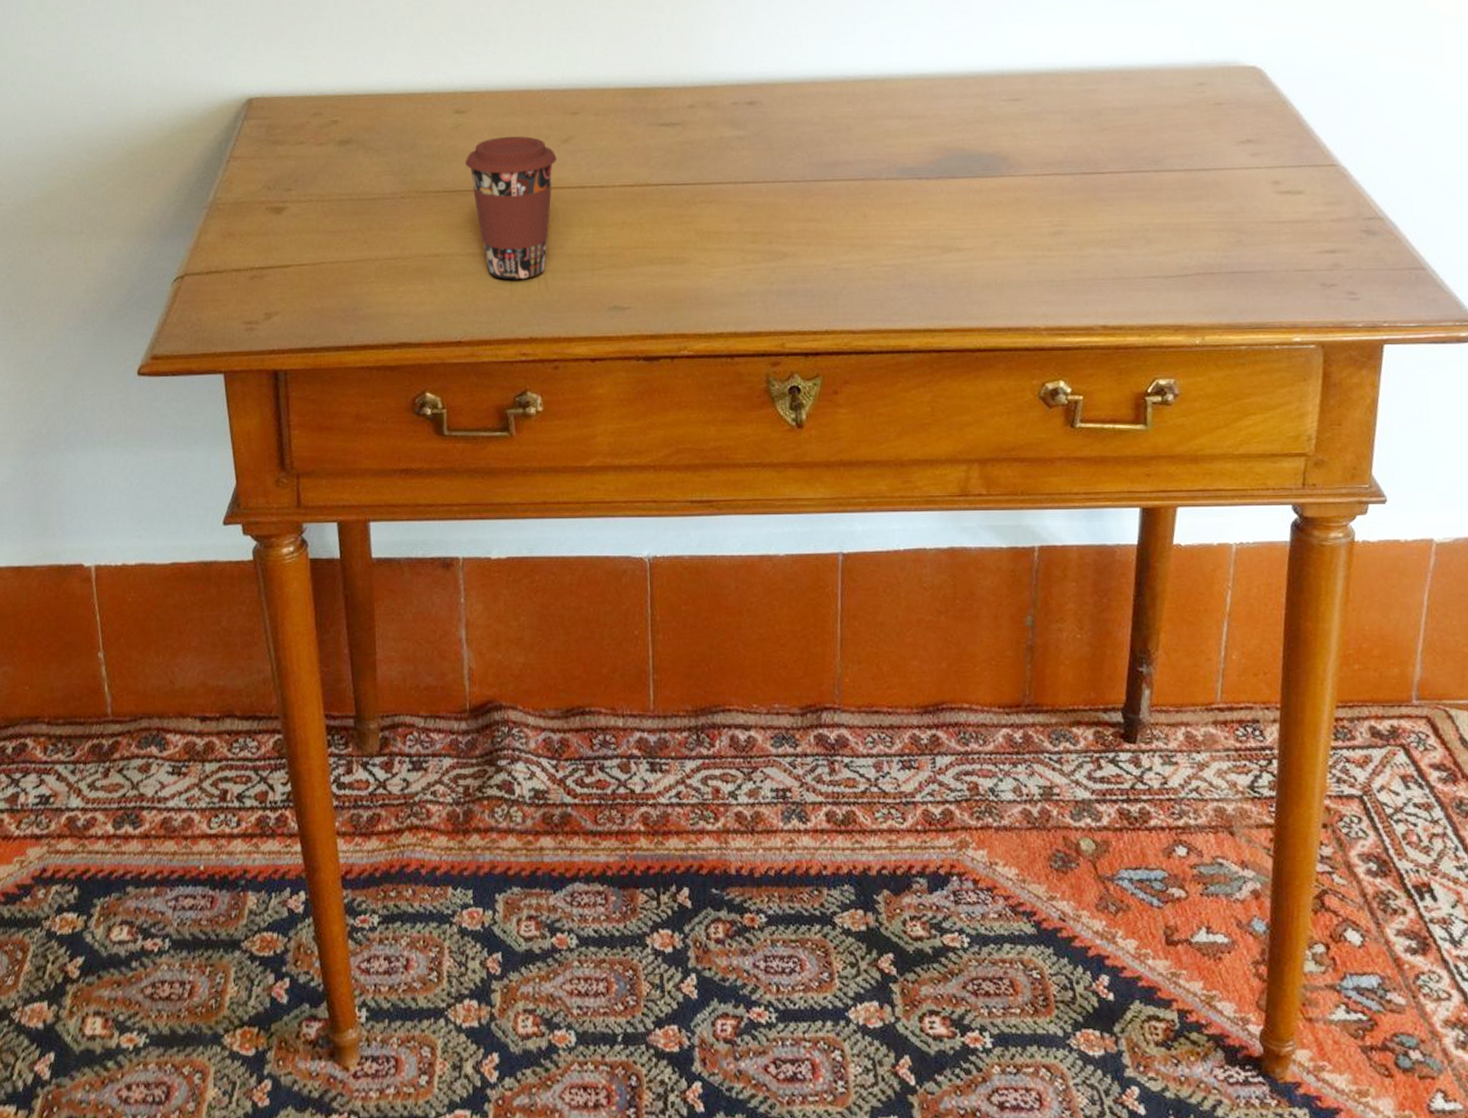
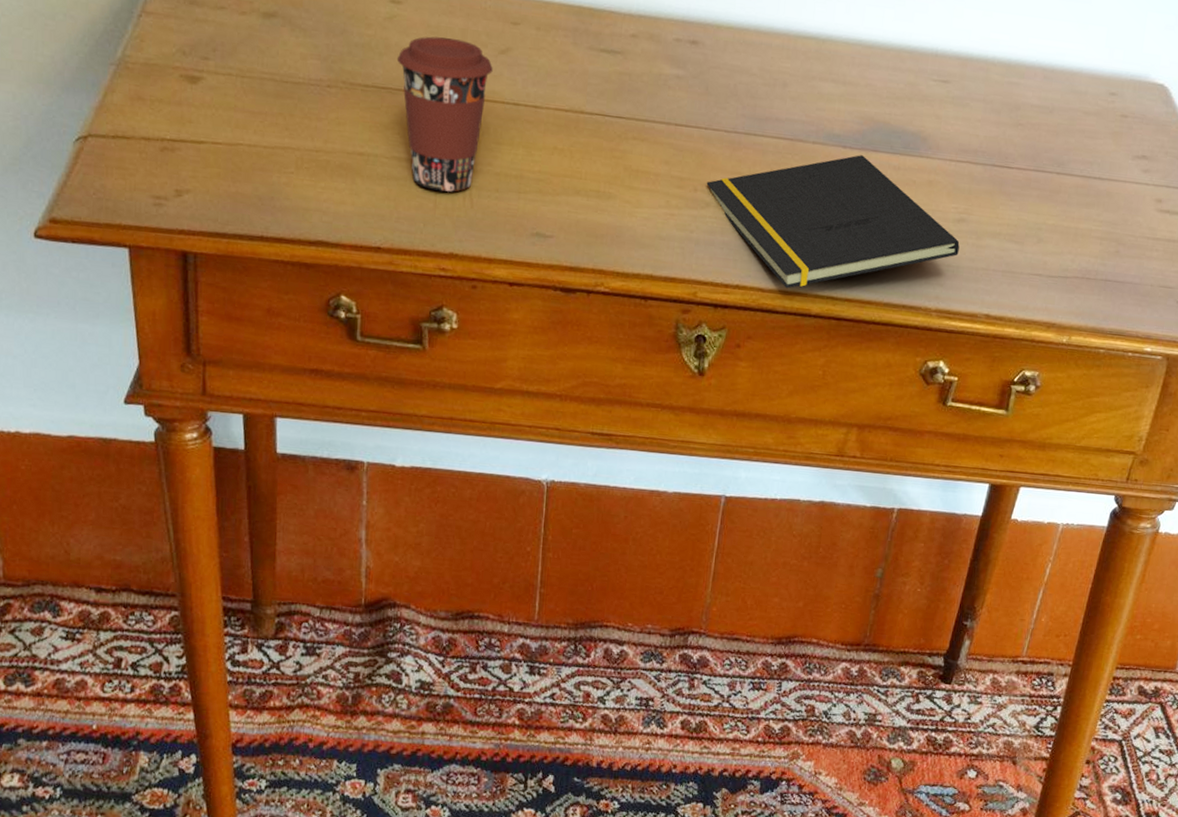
notepad: none [781,184,1061,328] -> present [706,155,960,289]

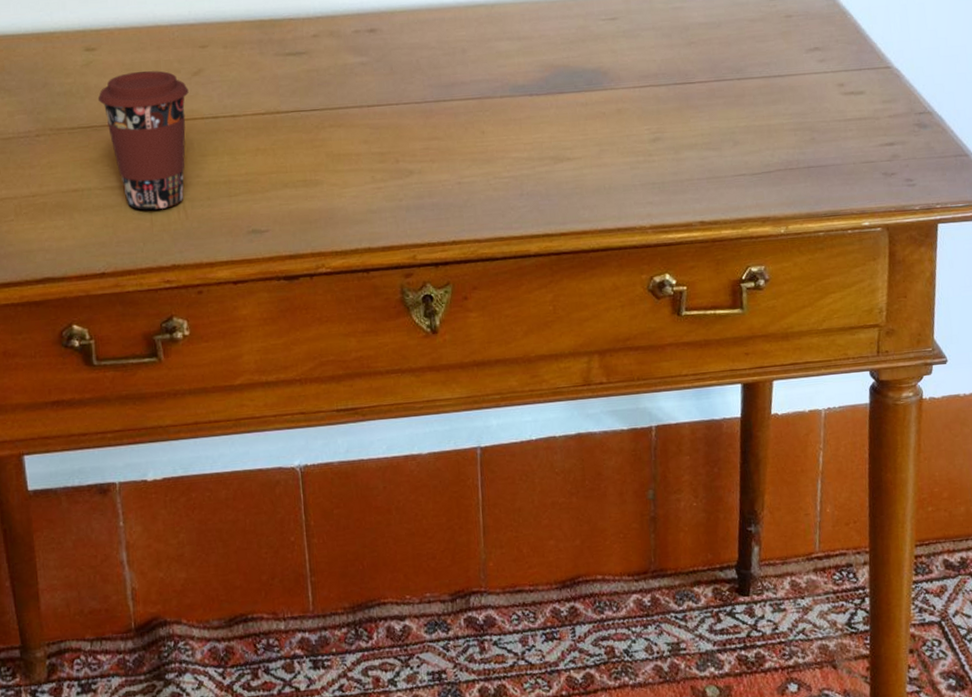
notepad: present [706,155,960,289] -> none [406,99,661,235]

